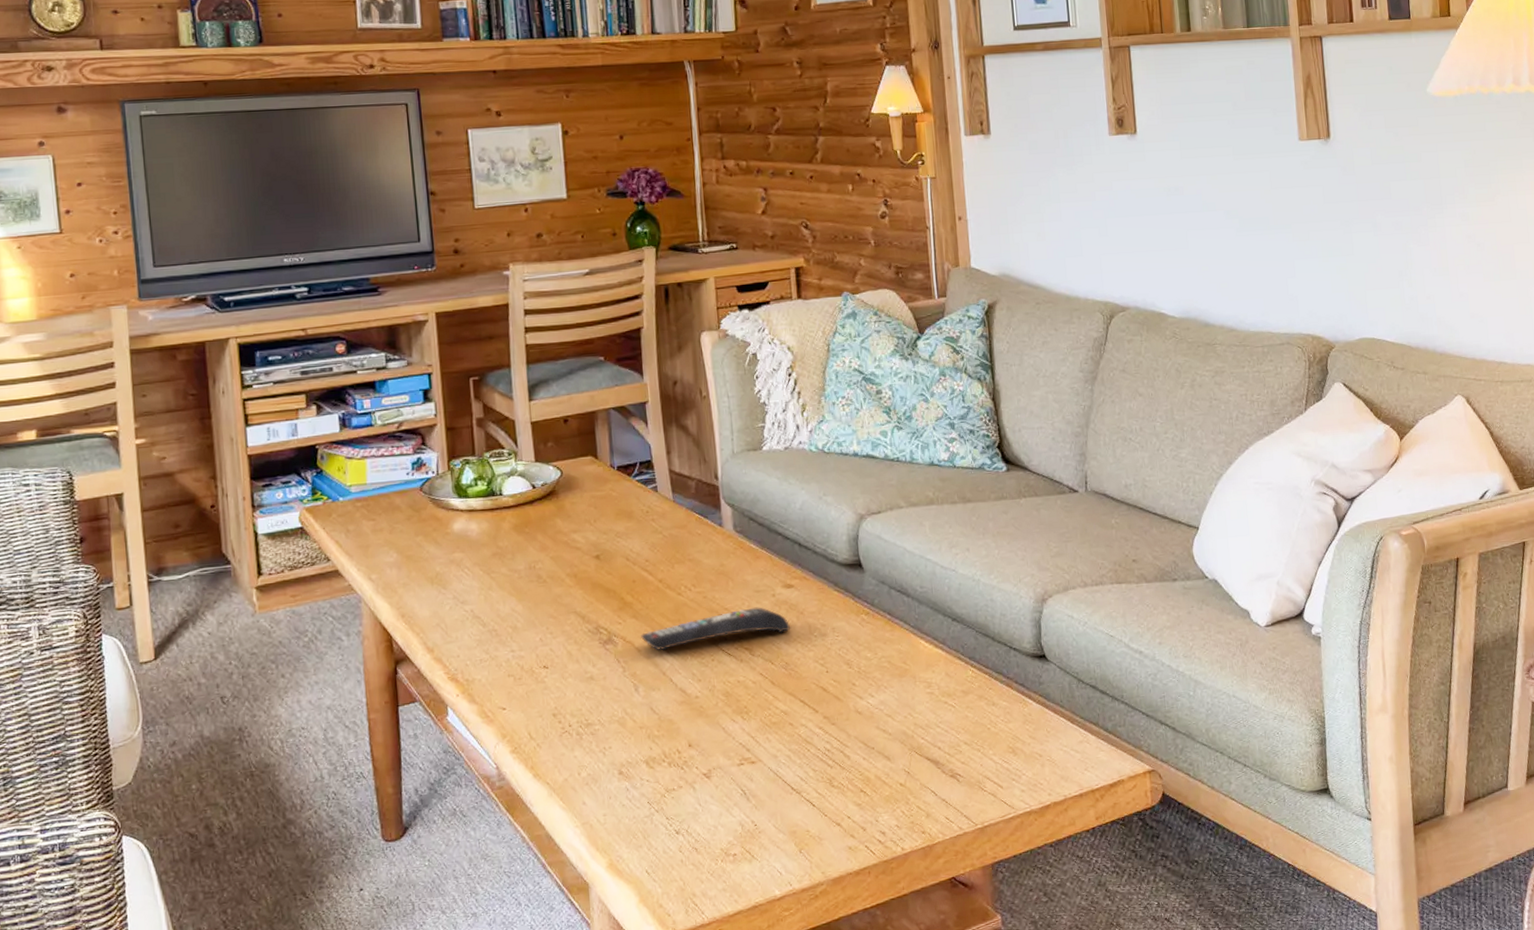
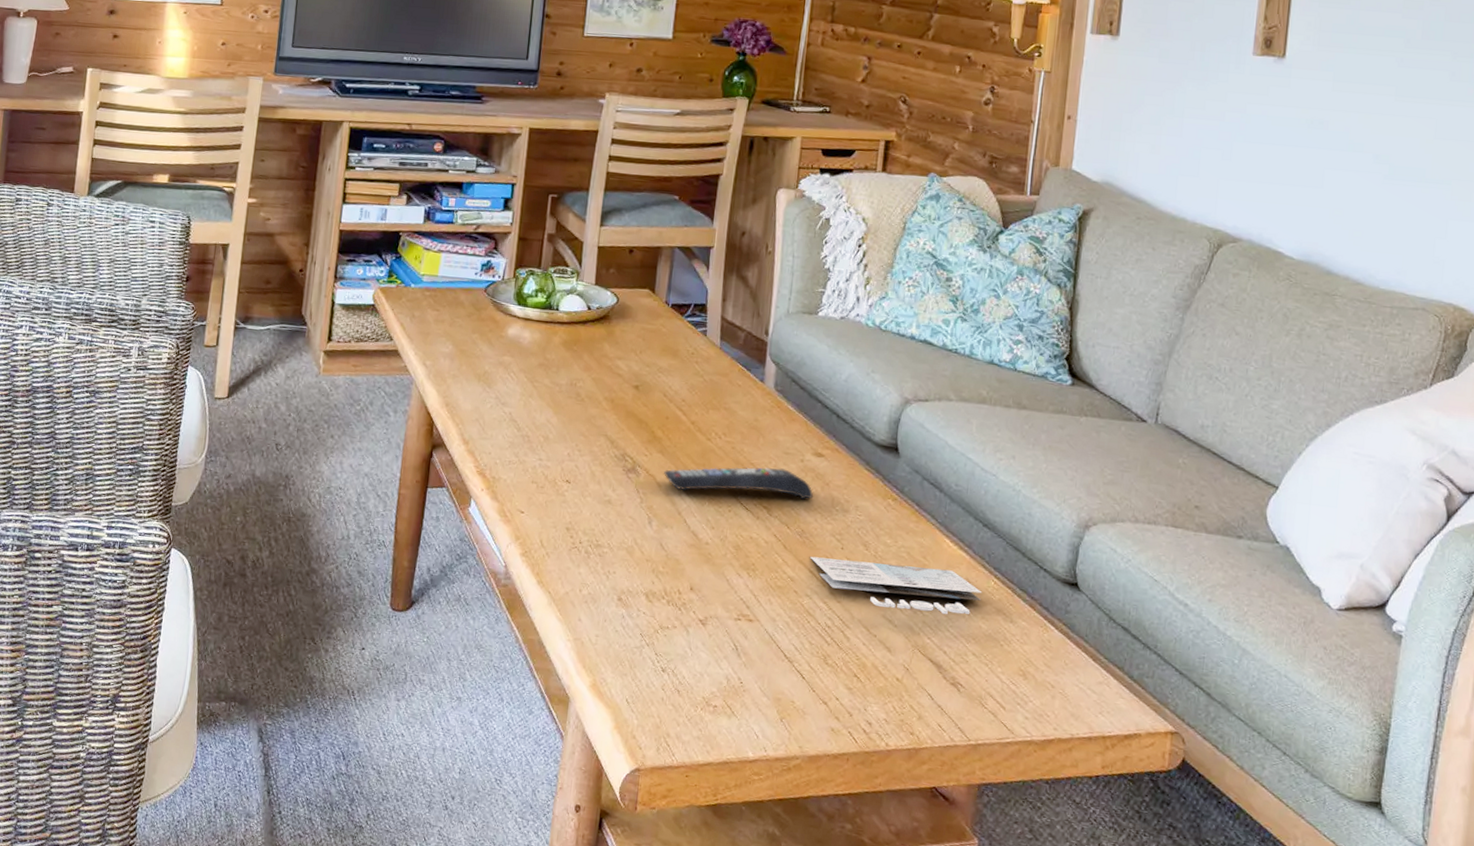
magazine: none [798,669,964,719] -> present [810,556,983,615]

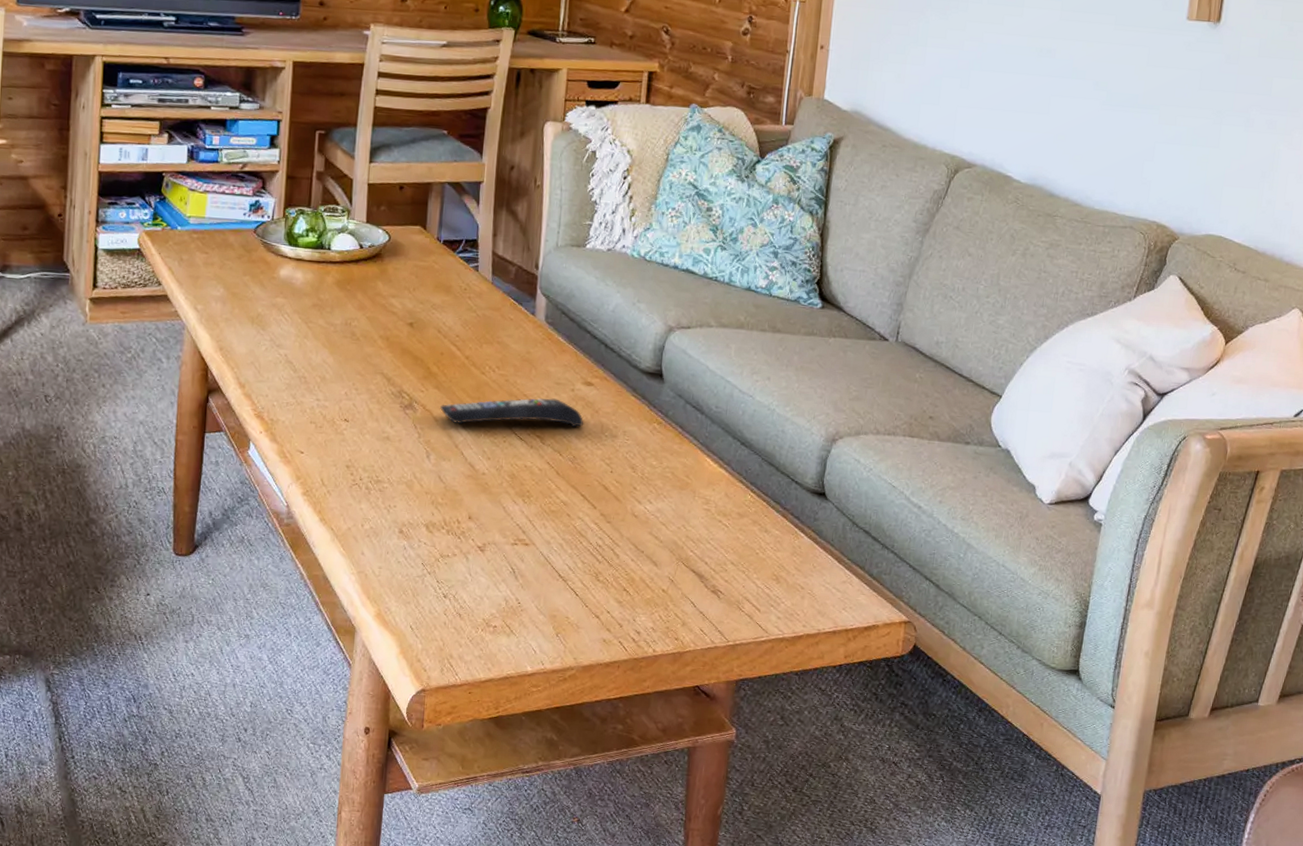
magazine: present [810,556,983,615] -> none [582,481,740,529]

